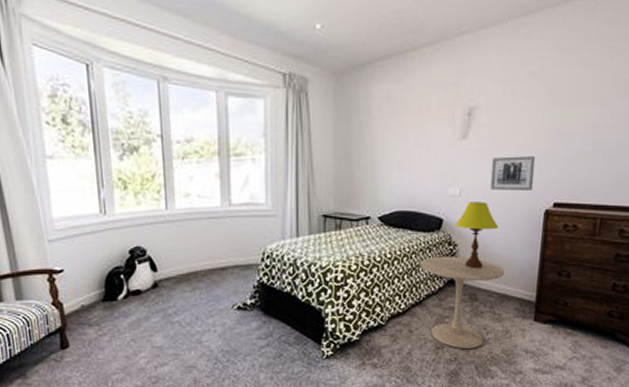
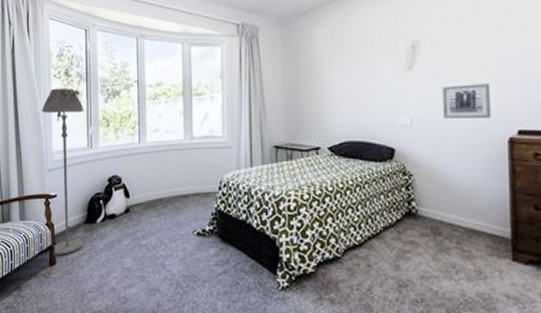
floor lamp: none [33,139,103,337] -> present [42,88,84,255]
side table: present [420,256,504,350] -> none [374,186,469,290]
table lamp: present [454,202,498,269] -> none [408,131,456,200]

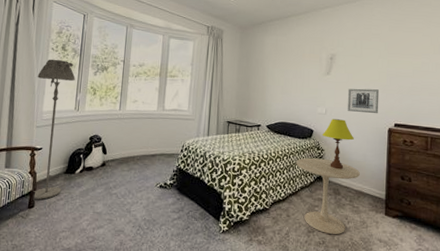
side table: none [374,186,469,290] -> present [296,157,360,235]
table lamp: none [408,131,456,200] -> present [322,119,354,170]

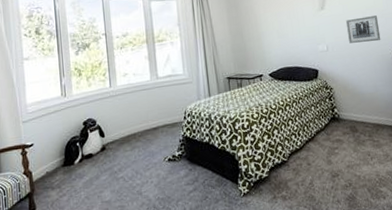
floor lamp: present [34,59,75,200] -> none [14,45,63,201]
side table: present [296,157,360,235] -> none [307,97,374,175]
table lamp: present [322,119,354,170] -> none [327,53,361,106]

